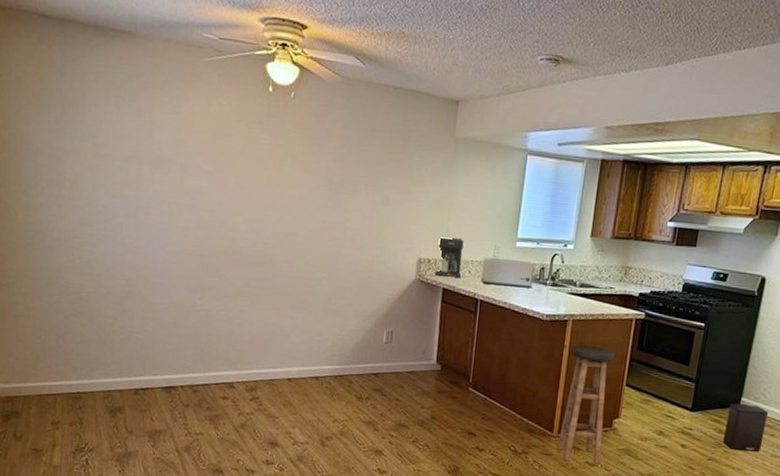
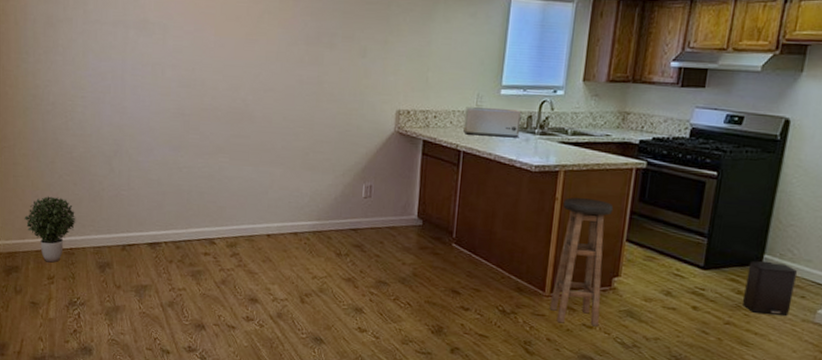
potted plant: none [25,338,84,408] -> present [24,196,76,263]
coffee maker: present [434,238,464,279] -> none [414,88,445,130]

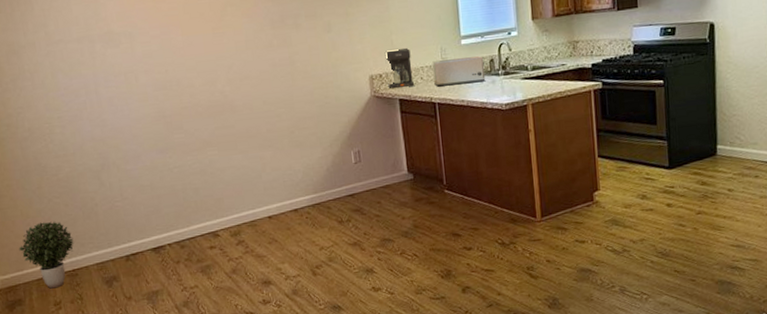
coffee maker: none [414,88,445,130] -> present [386,48,415,90]
bar stool: present [549,197,614,327] -> none [537,124,589,244]
pedal bin: present [742,260,798,316] -> none [706,150,749,199]

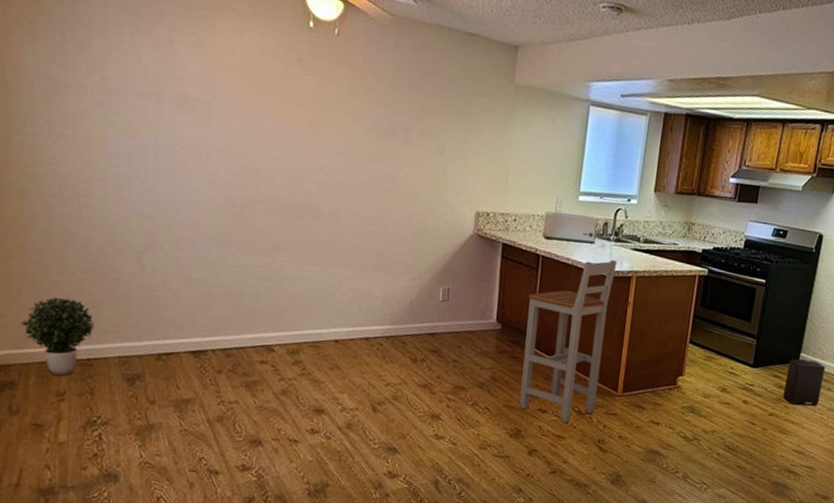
coffee maker: present [386,48,415,90] -> none [494,191,525,234]
bar stool: none [432,92,518,257] -> present [519,259,618,424]
pedal bin: none [706,150,749,199] -> present [782,358,826,406]

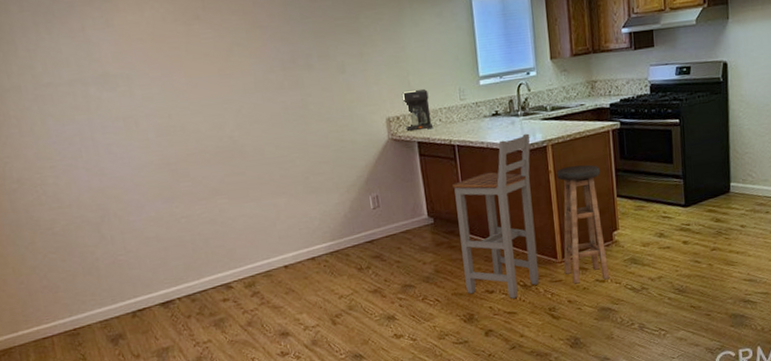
potted plant: present [21,297,95,376] -> none [12,278,74,350]
coffee maker: none [494,191,525,234] -> present [404,89,434,132]
toaster: present [542,210,598,244] -> none [451,96,505,129]
bar stool: none [621,302,679,423] -> present [557,164,609,284]
pedal bin: present [782,358,826,406] -> none [720,187,760,235]

